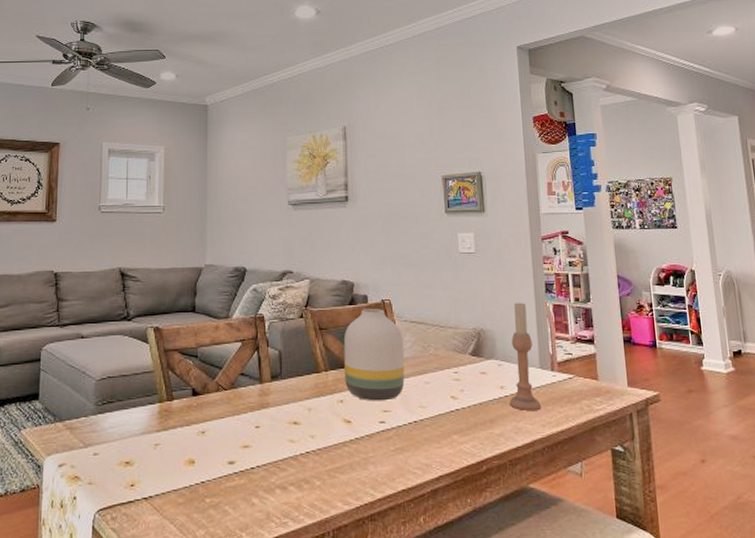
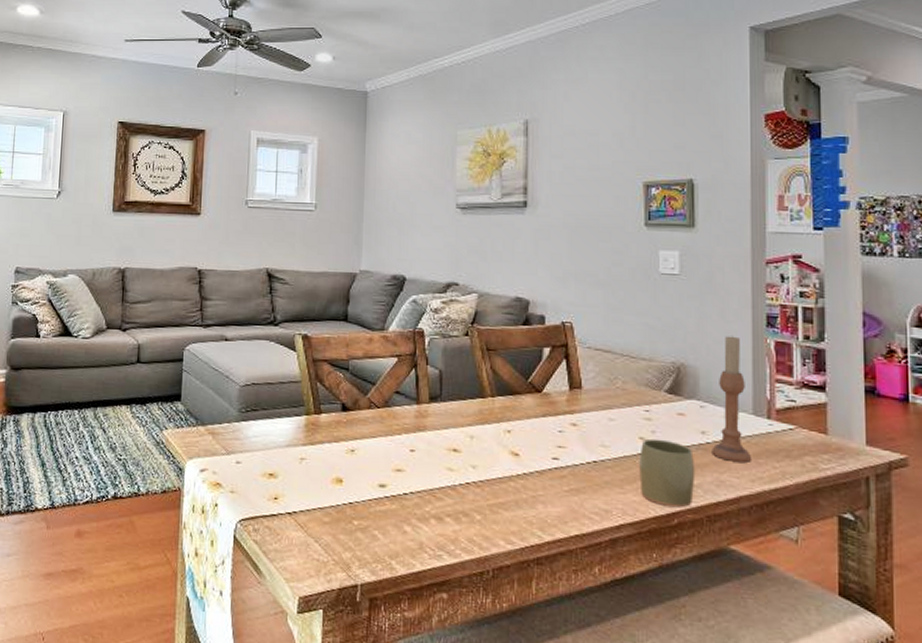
vase: present [343,309,405,401] -> none [514,331,586,436]
mug: none [451,396,498,456] -> present [639,438,696,508]

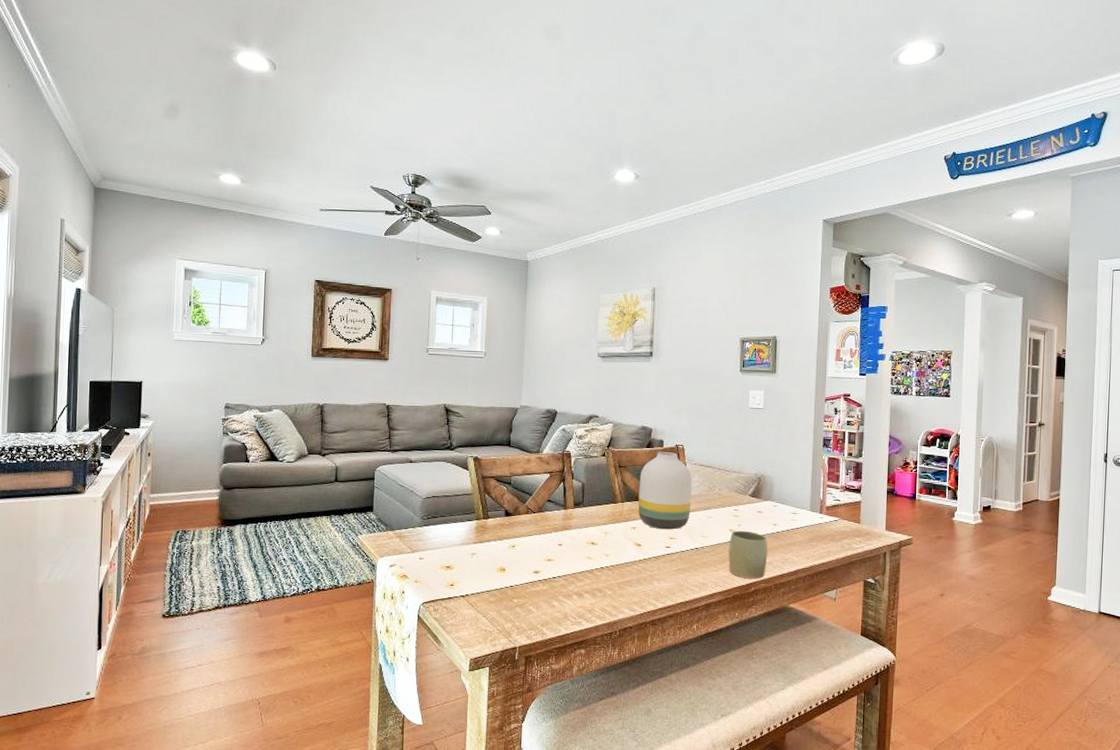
vase: none [514,331,586,436] -> present [638,452,693,530]
candlestick: present [712,336,751,463] -> none [780,454,807,546]

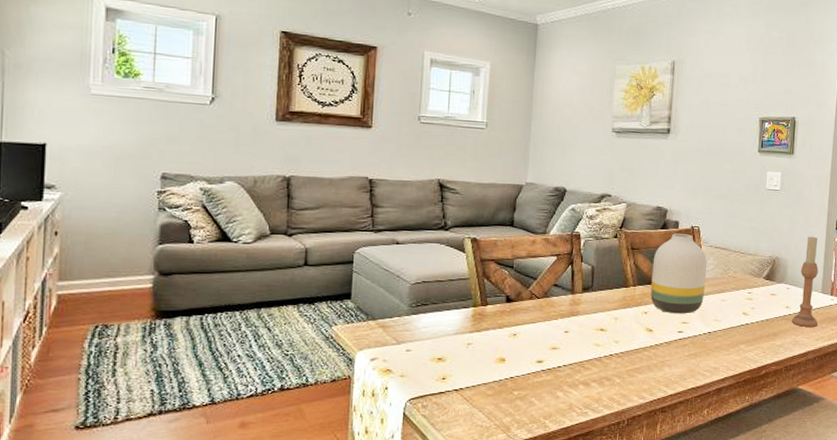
mug: present [728,530,768,580] -> none [740,313,780,362]
candlestick: none [780,454,807,546] -> present [792,236,818,328]

